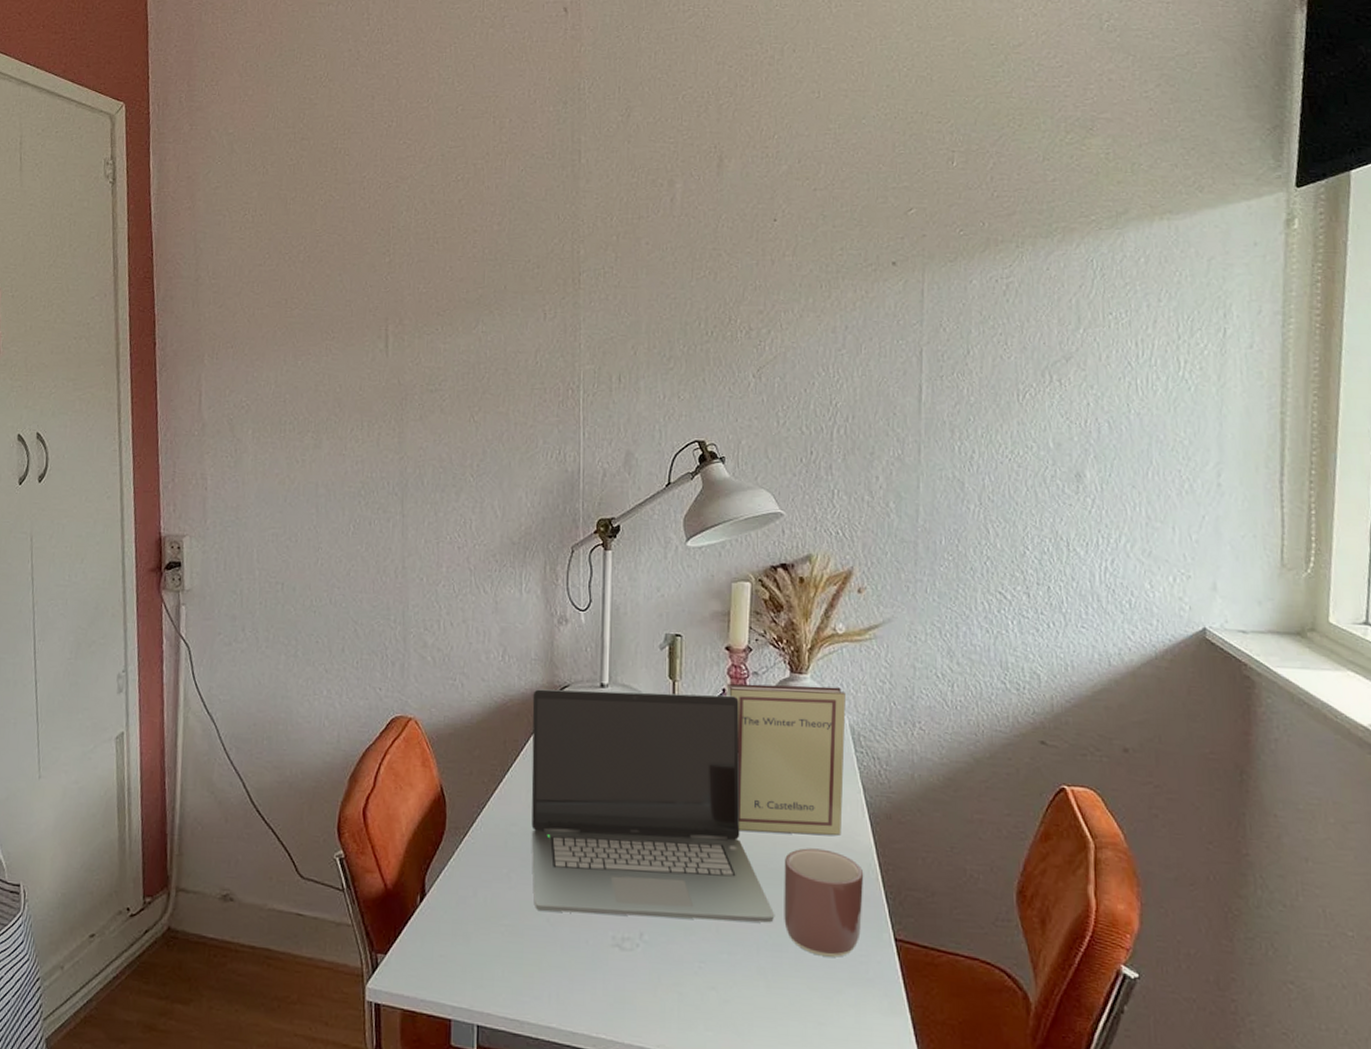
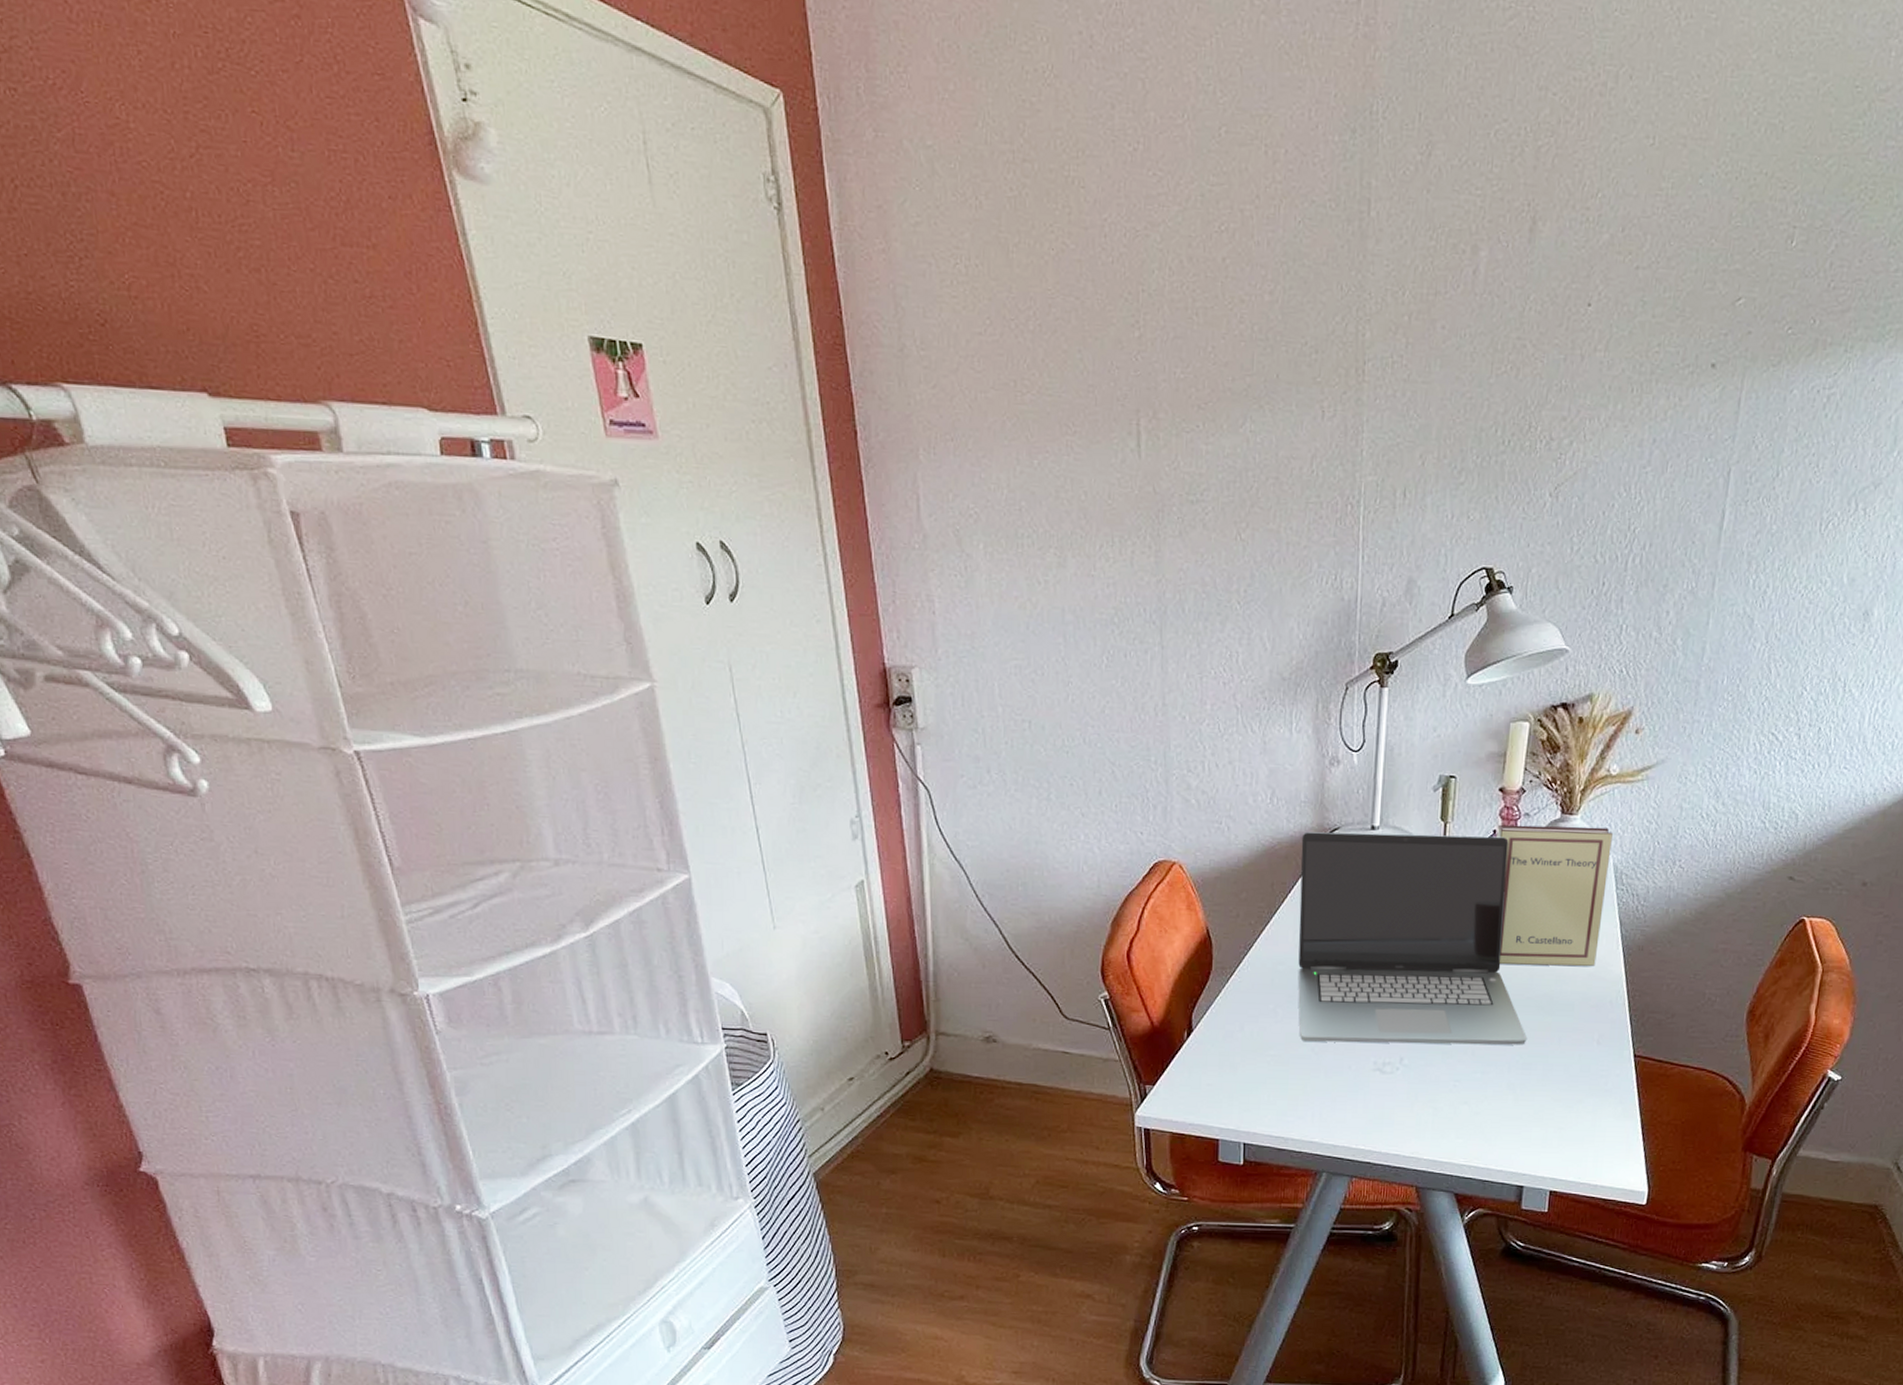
mug: present [784,848,864,957] -> none [1535,978,1613,1072]

